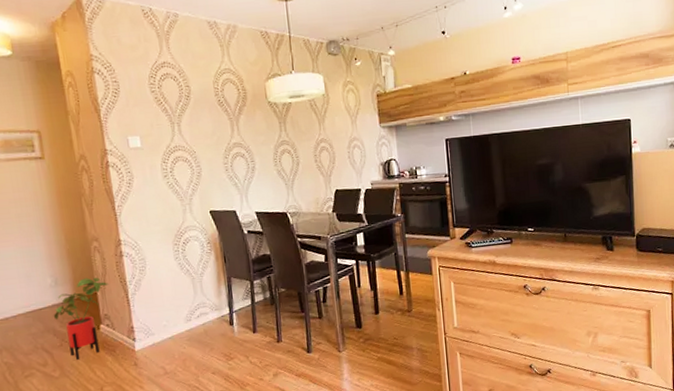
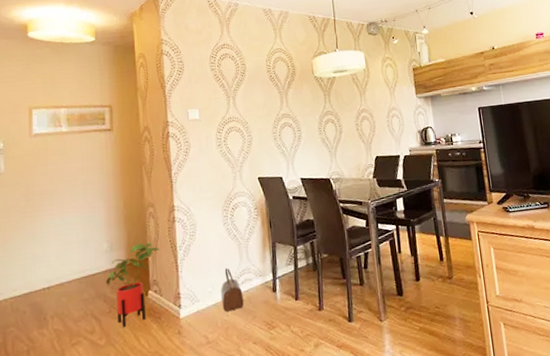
handbag: none [175,302,201,344] -> present [220,268,244,312]

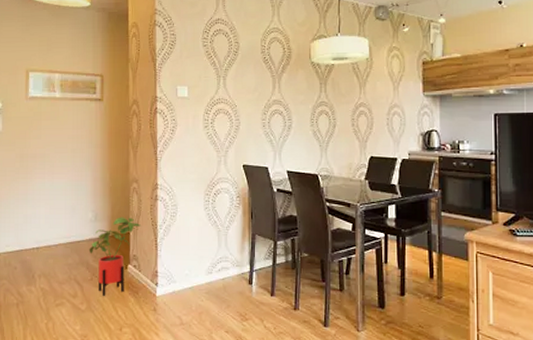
handbag: present [220,268,244,312] -> none [196,253,219,297]

